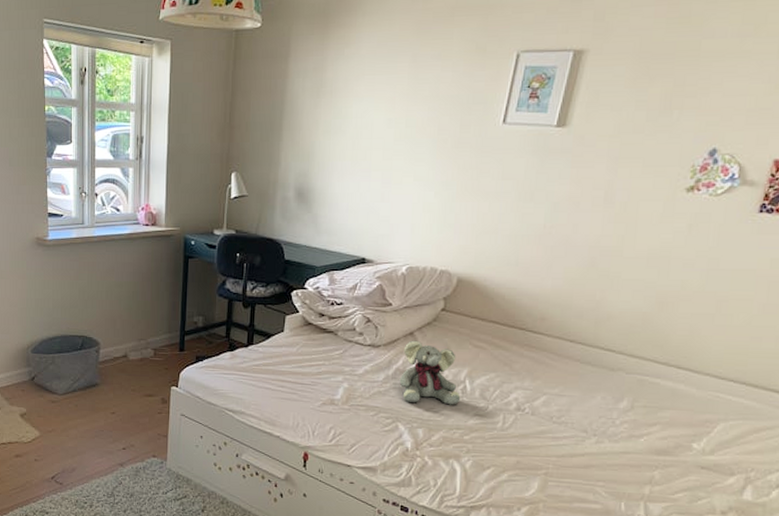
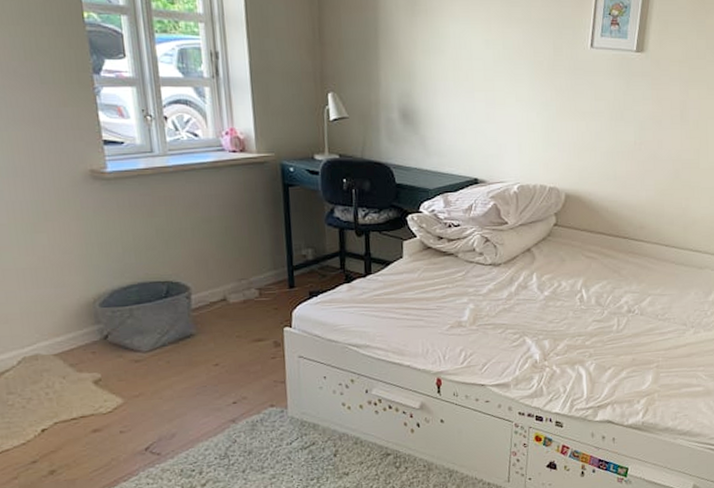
plush elephant: present [399,340,461,405] -> none [522,256,579,316]

